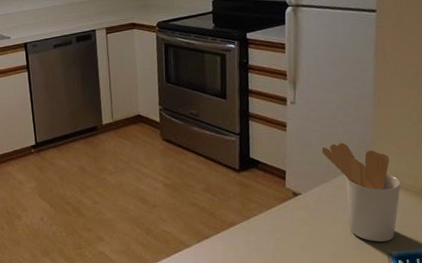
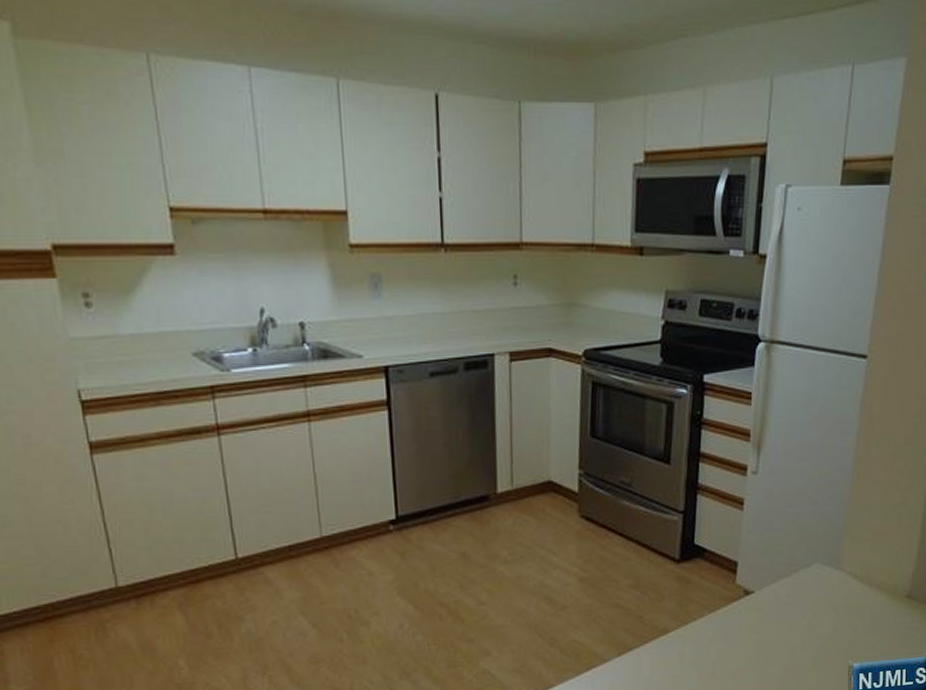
utensil holder: present [321,143,401,242] -> none [784,527,872,653]

